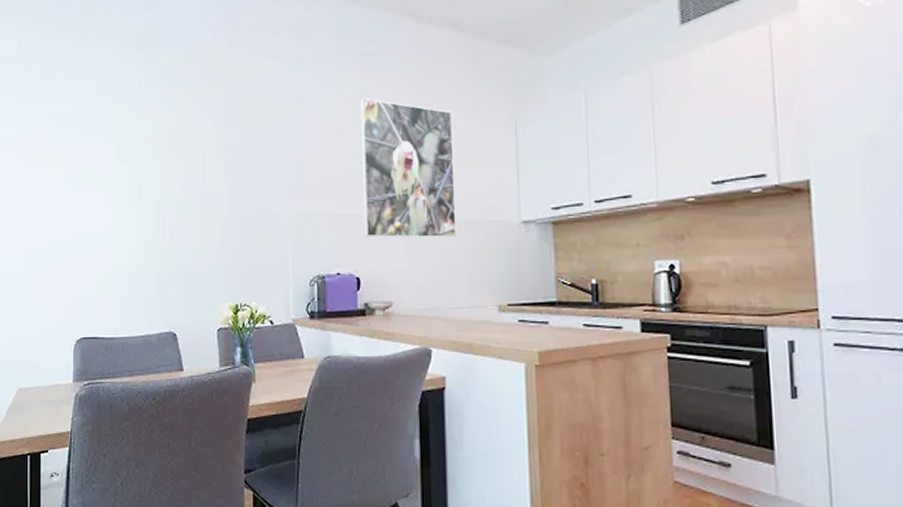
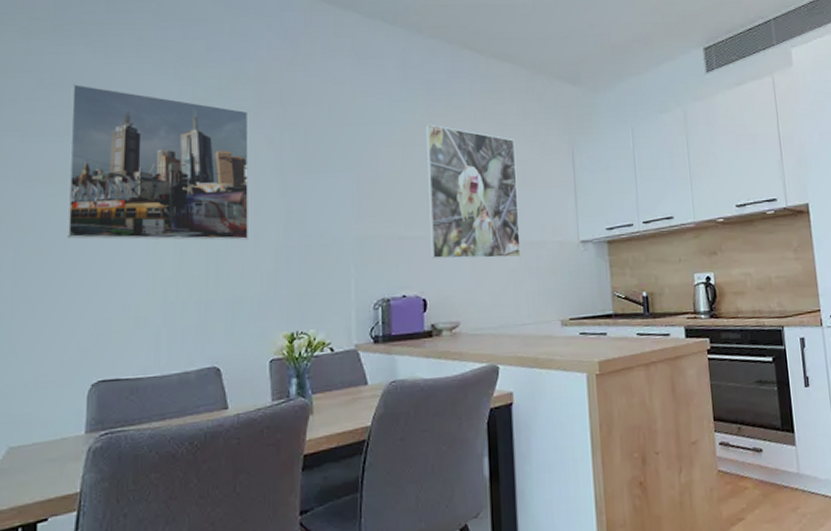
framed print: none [53,72,199,216] -> present [66,83,250,241]

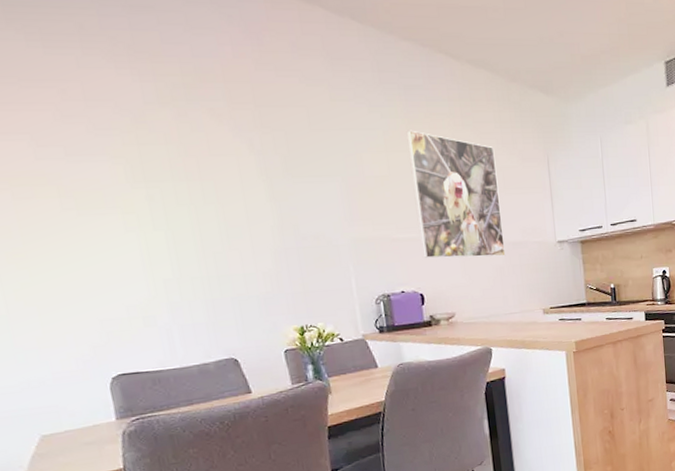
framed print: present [66,83,250,241] -> none [11,75,245,243]

